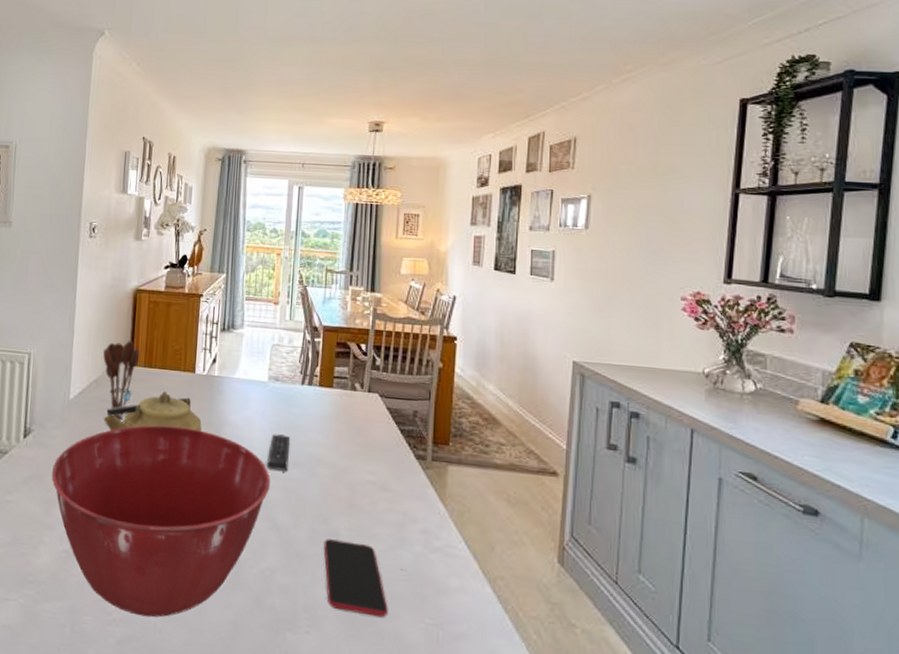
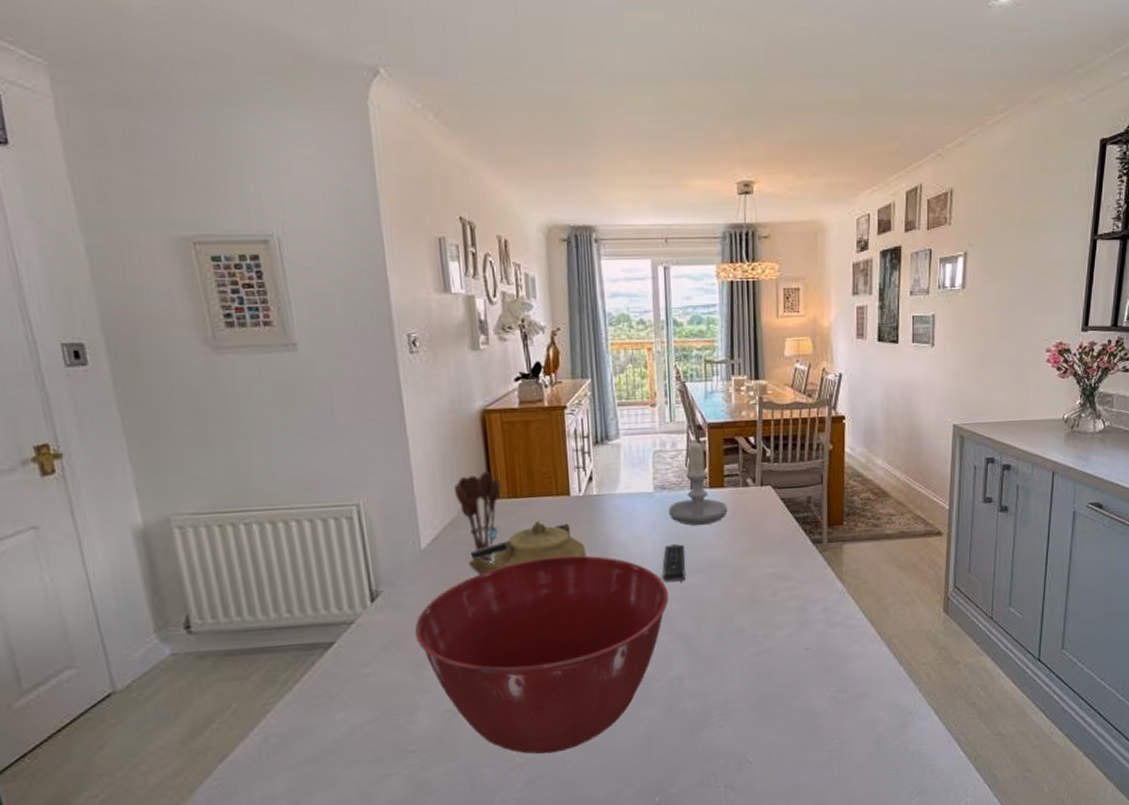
candle: none [278,339,335,421] -> present [668,439,728,526]
smartphone: present [324,539,388,618] -> none [729,634,796,700]

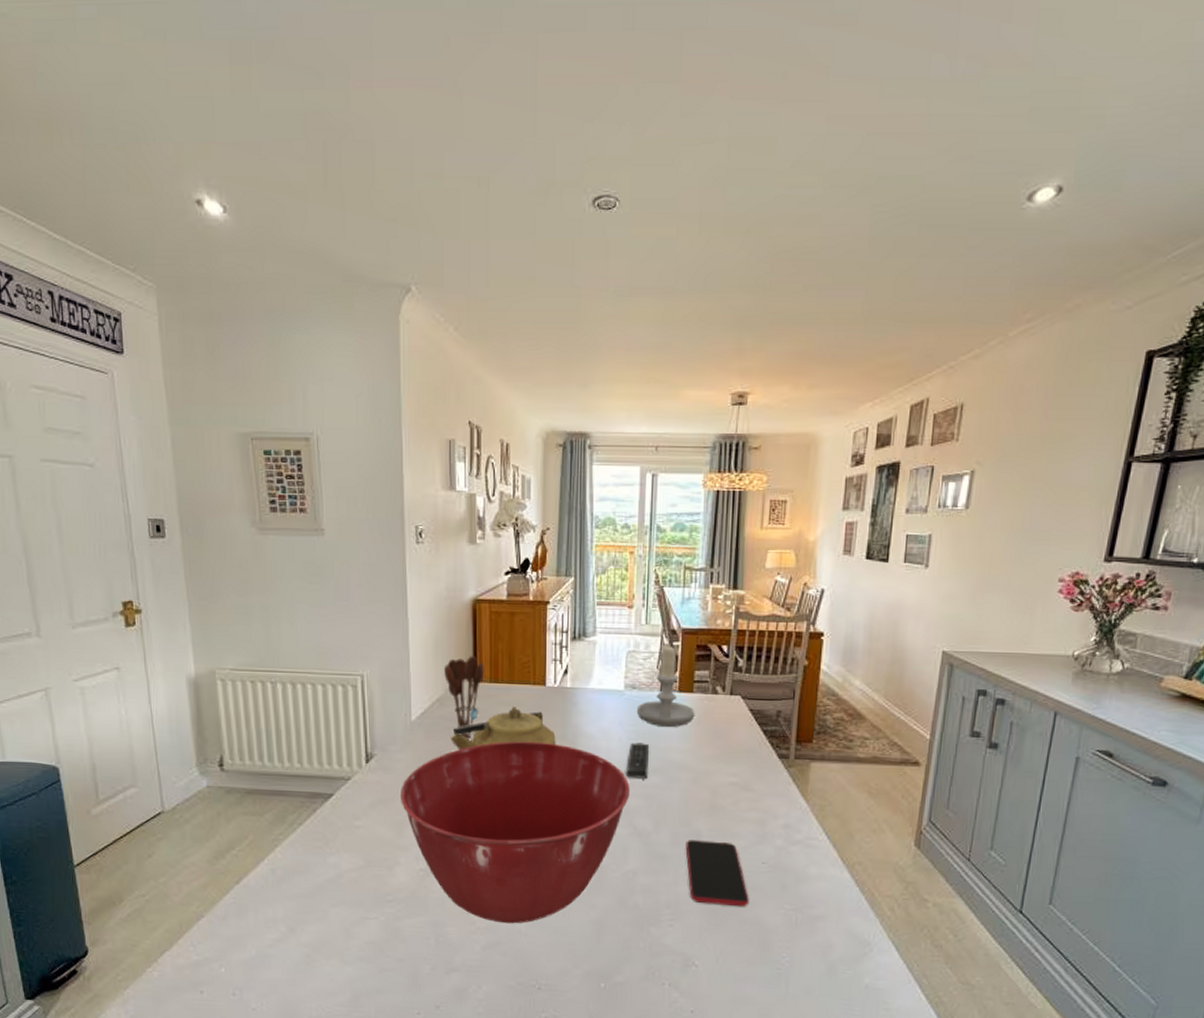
smartphone: none [729,634,796,700] -> present [685,840,749,907]

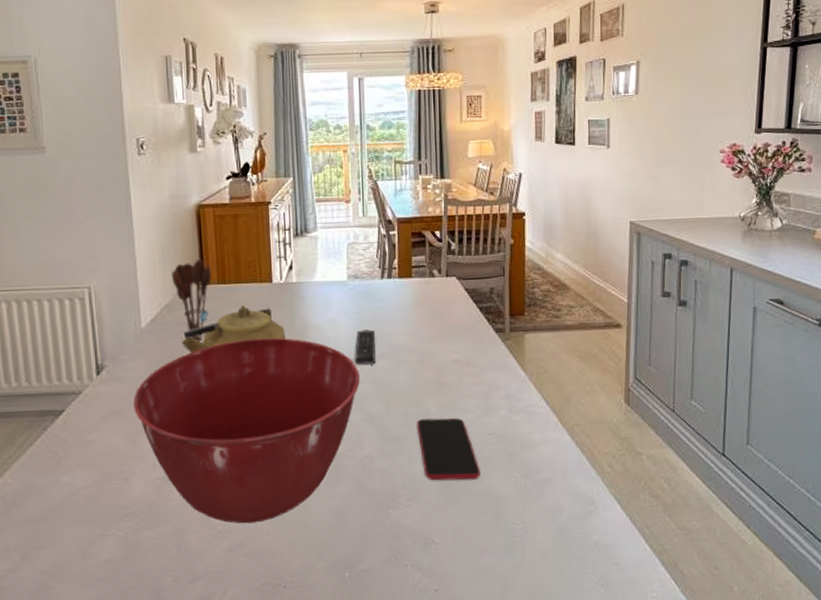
candle: present [636,643,695,728] -> none [360,233,415,313]

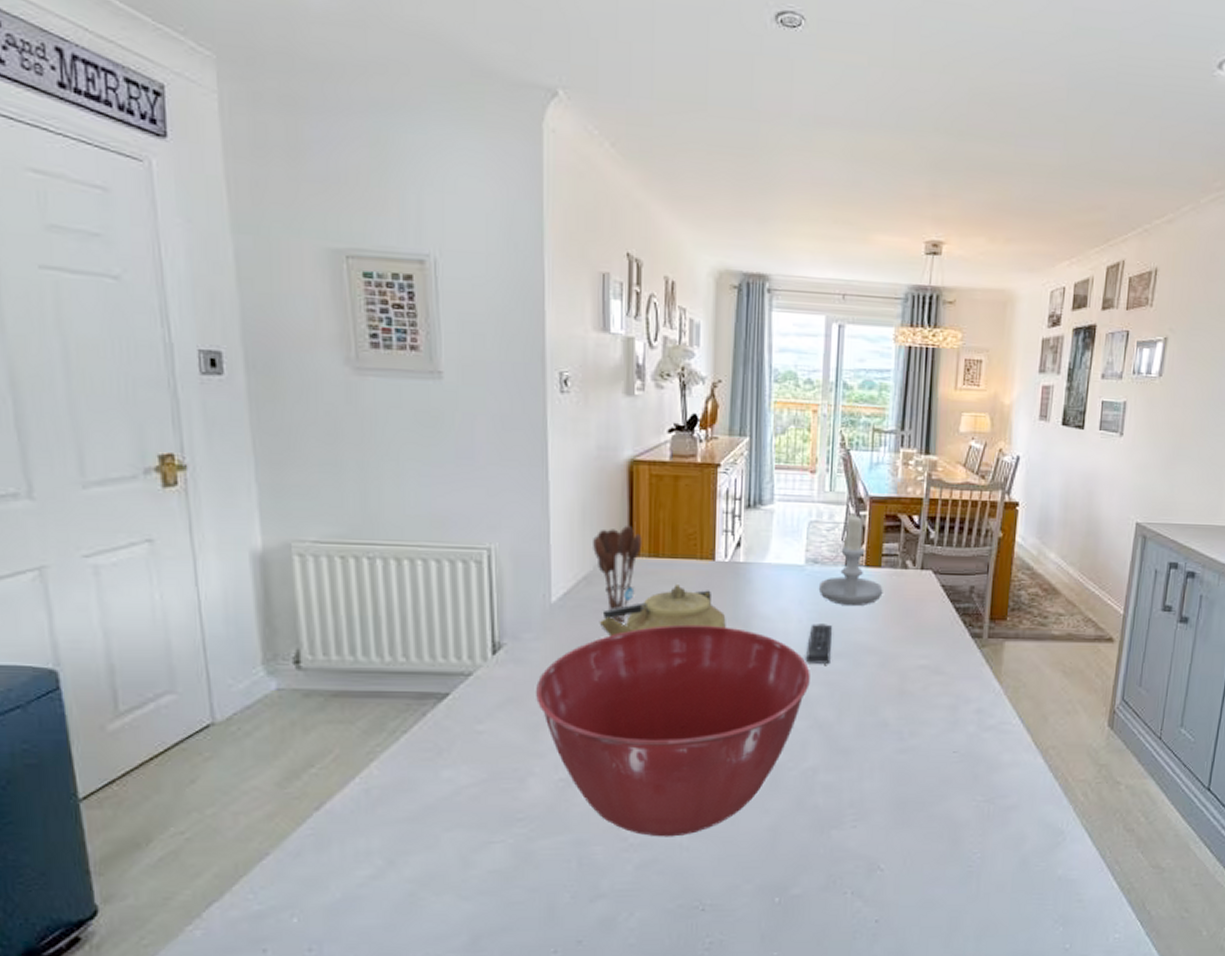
candle: none [360,233,415,313] -> present [818,512,883,607]
smartphone: present [416,418,480,481] -> none [871,730,939,802]

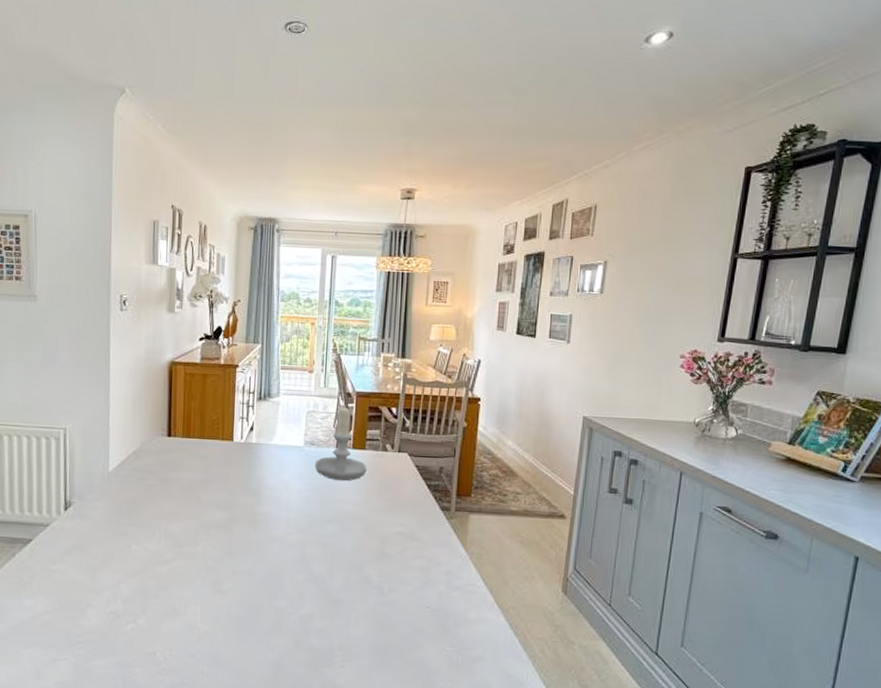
mixing bowl: present [535,624,810,837] -> none [94,491,307,665]
utensil holder: present [593,525,642,625] -> none [141,412,178,490]
kettle: present [599,585,726,637] -> none [144,460,241,500]
remote control: present [805,622,832,664] -> none [303,493,325,528]

